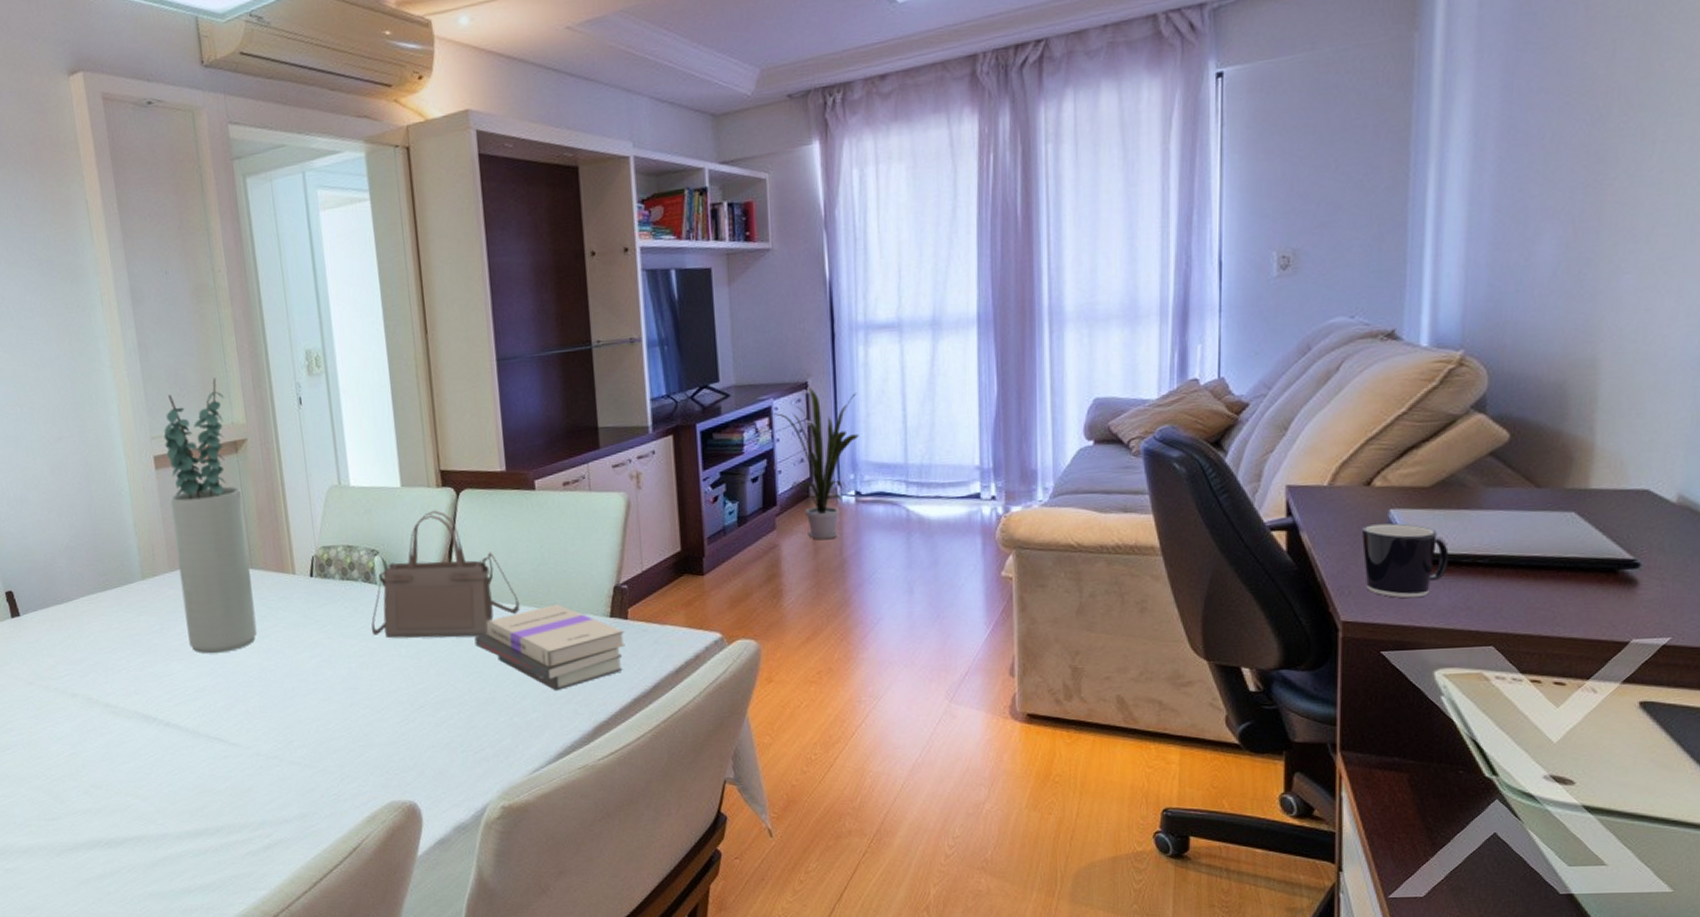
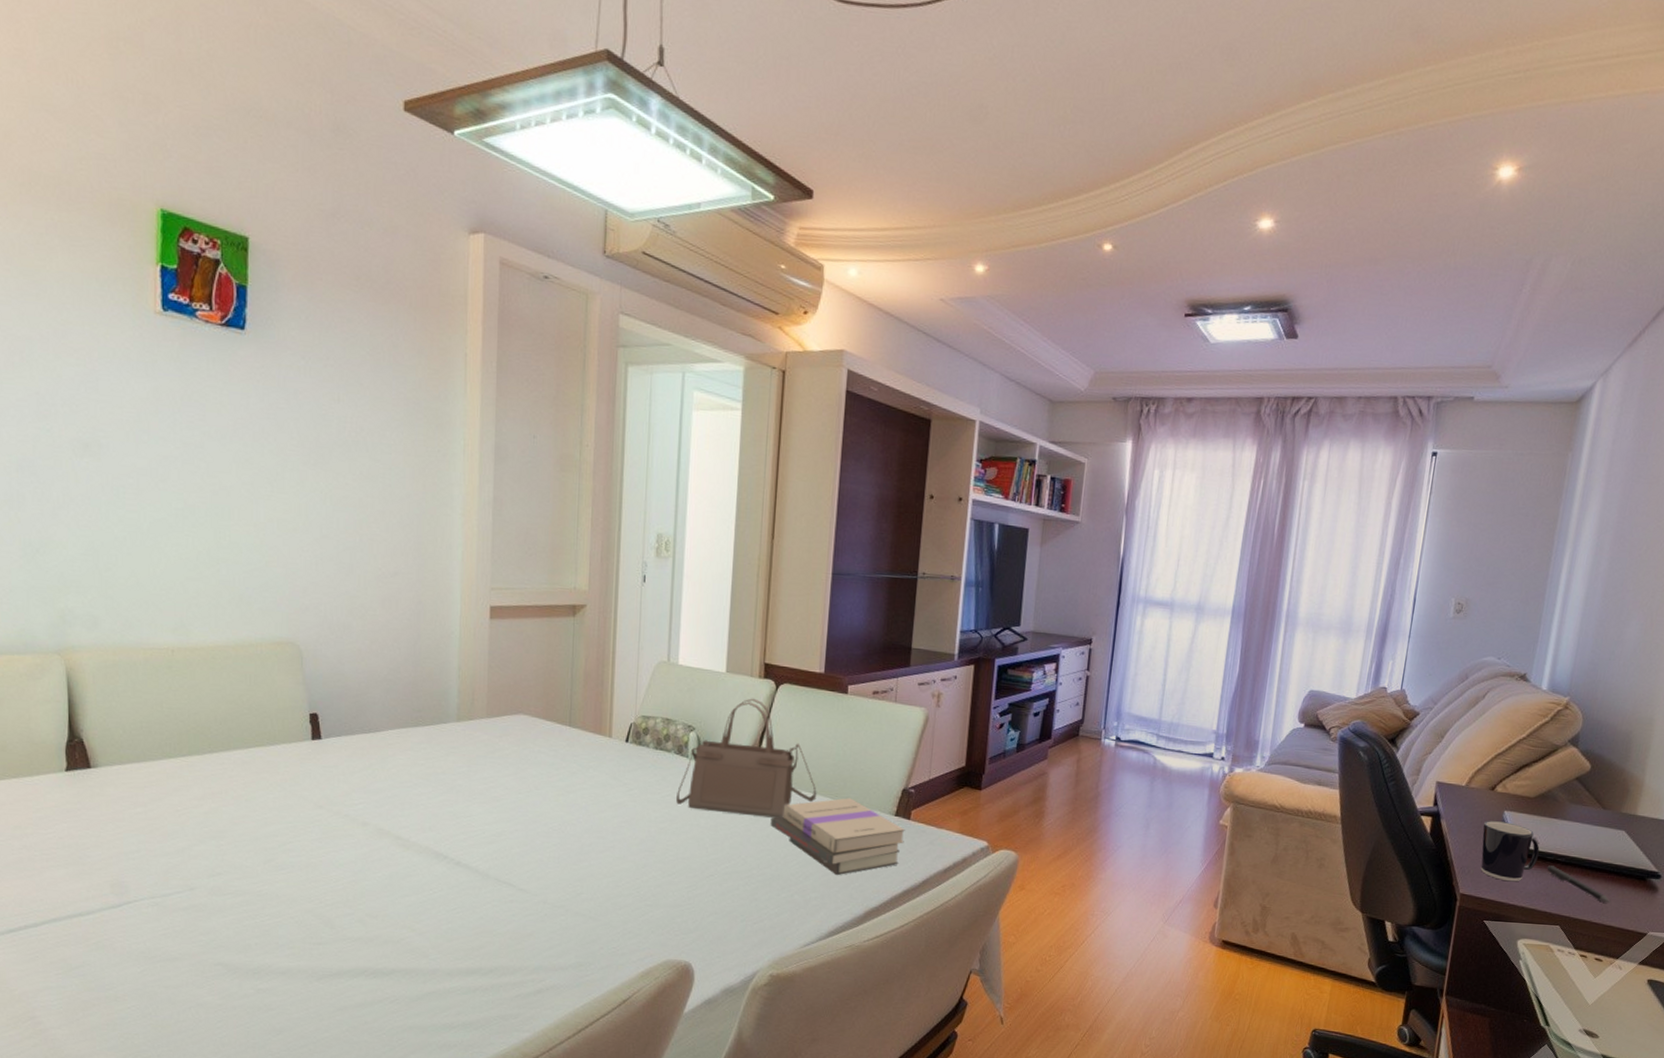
vase: present [163,378,258,654] -> none [494,543,572,802]
house plant: present [774,387,859,541] -> none [1060,643,1130,775]
pen: none [1463,570,1566,609] -> present [1547,865,1610,903]

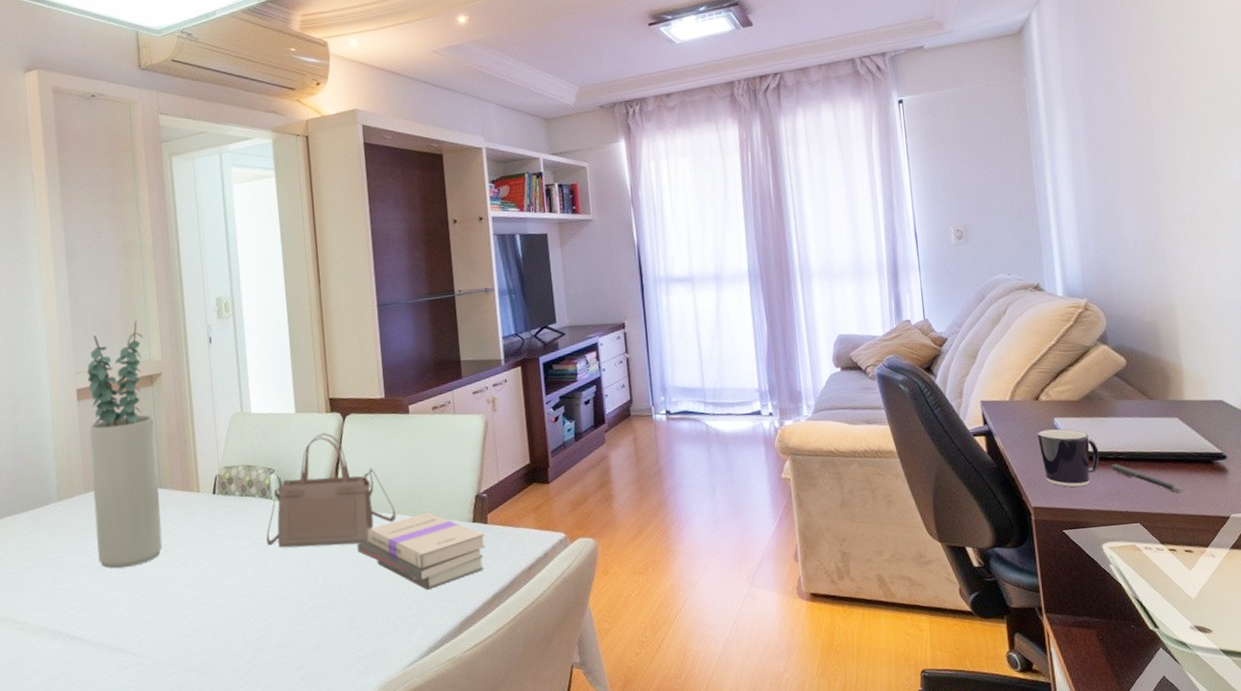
vase: none [494,543,572,802] -> present [87,321,163,569]

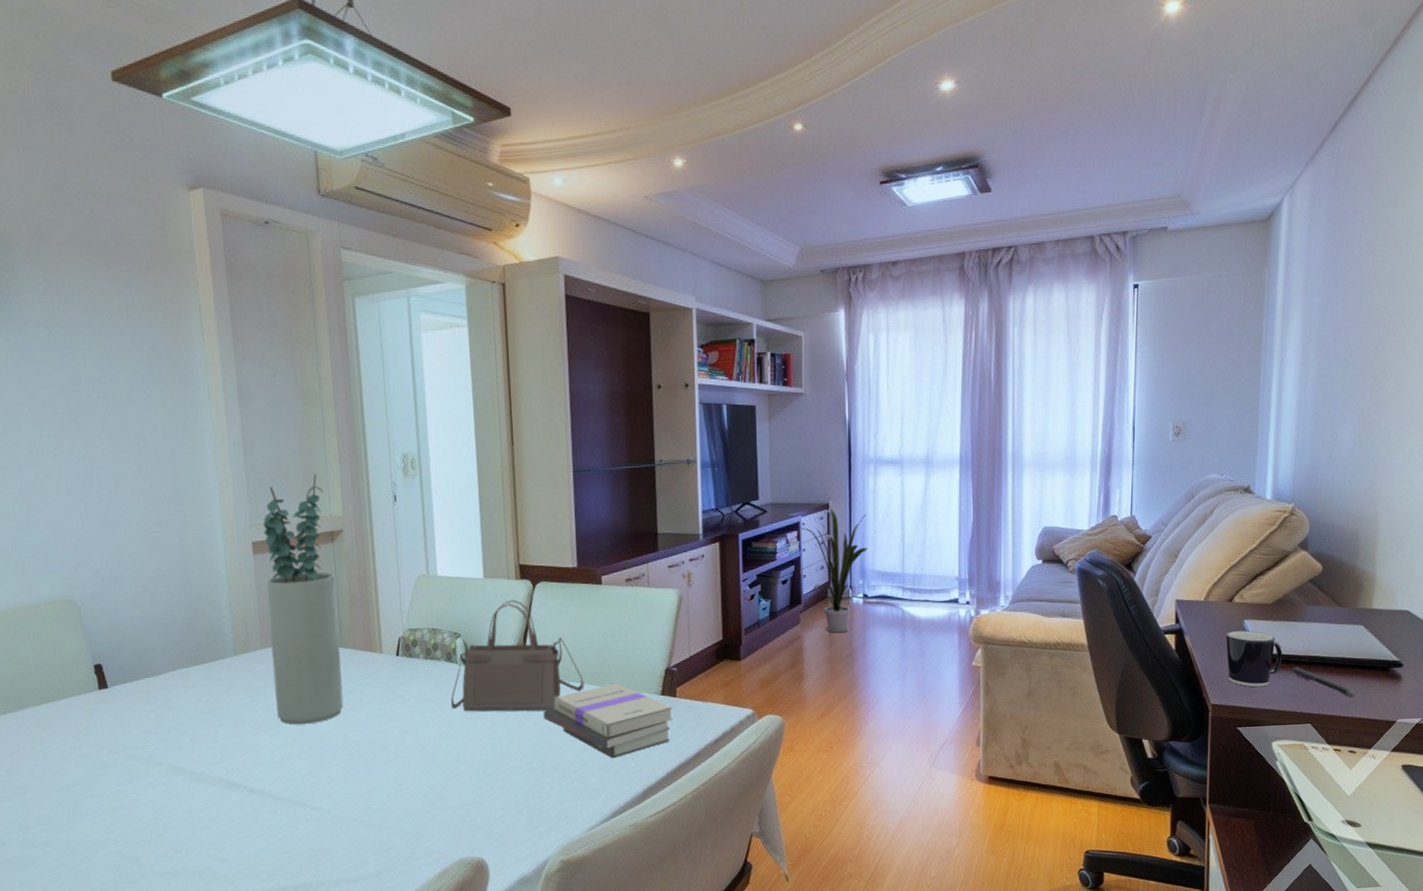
house plant: none [600,327,666,452] -> present [801,508,868,634]

